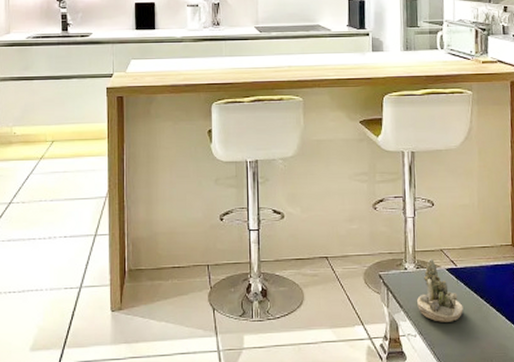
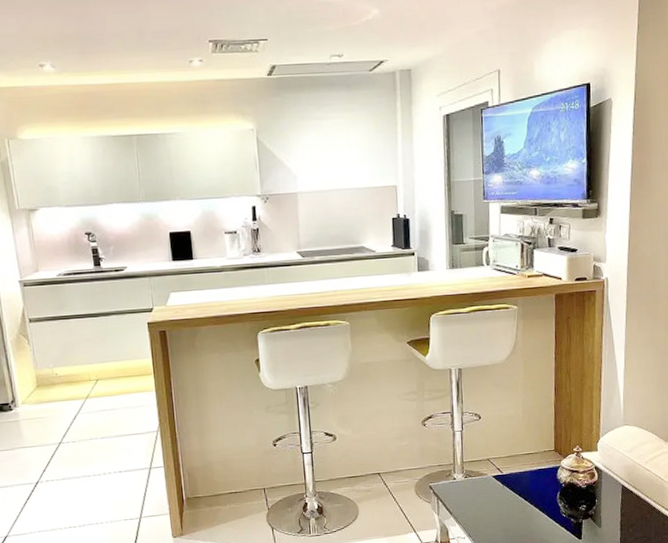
succulent planter: present [417,258,463,322] -> none [466,467,509,524]

